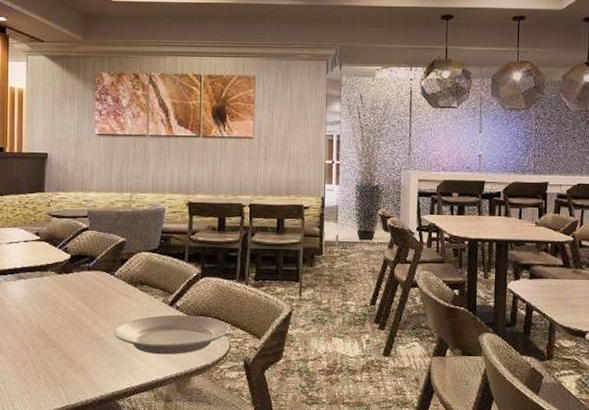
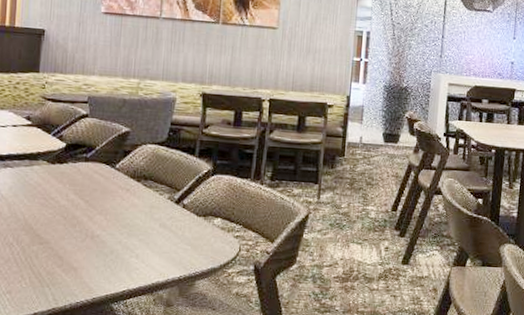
plate: present [114,314,230,355] -> none [112,213,241,257]

